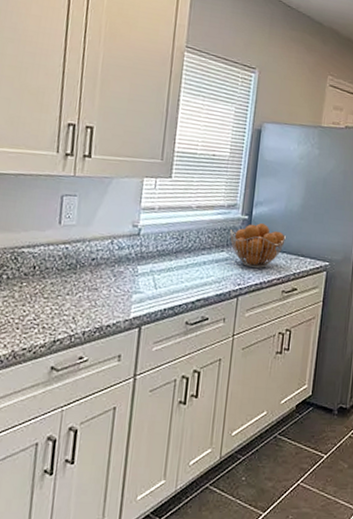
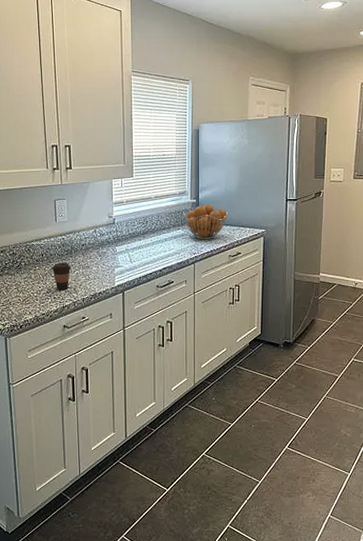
coffee cup: none [44,280,73,318] -> present [52,263,71,290]

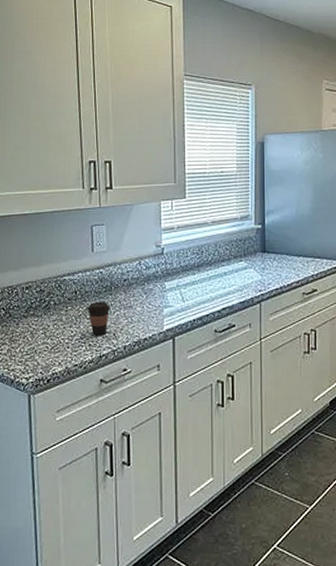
fruit basket: present [182,204,229,239] -> none [245,231,301,273]

